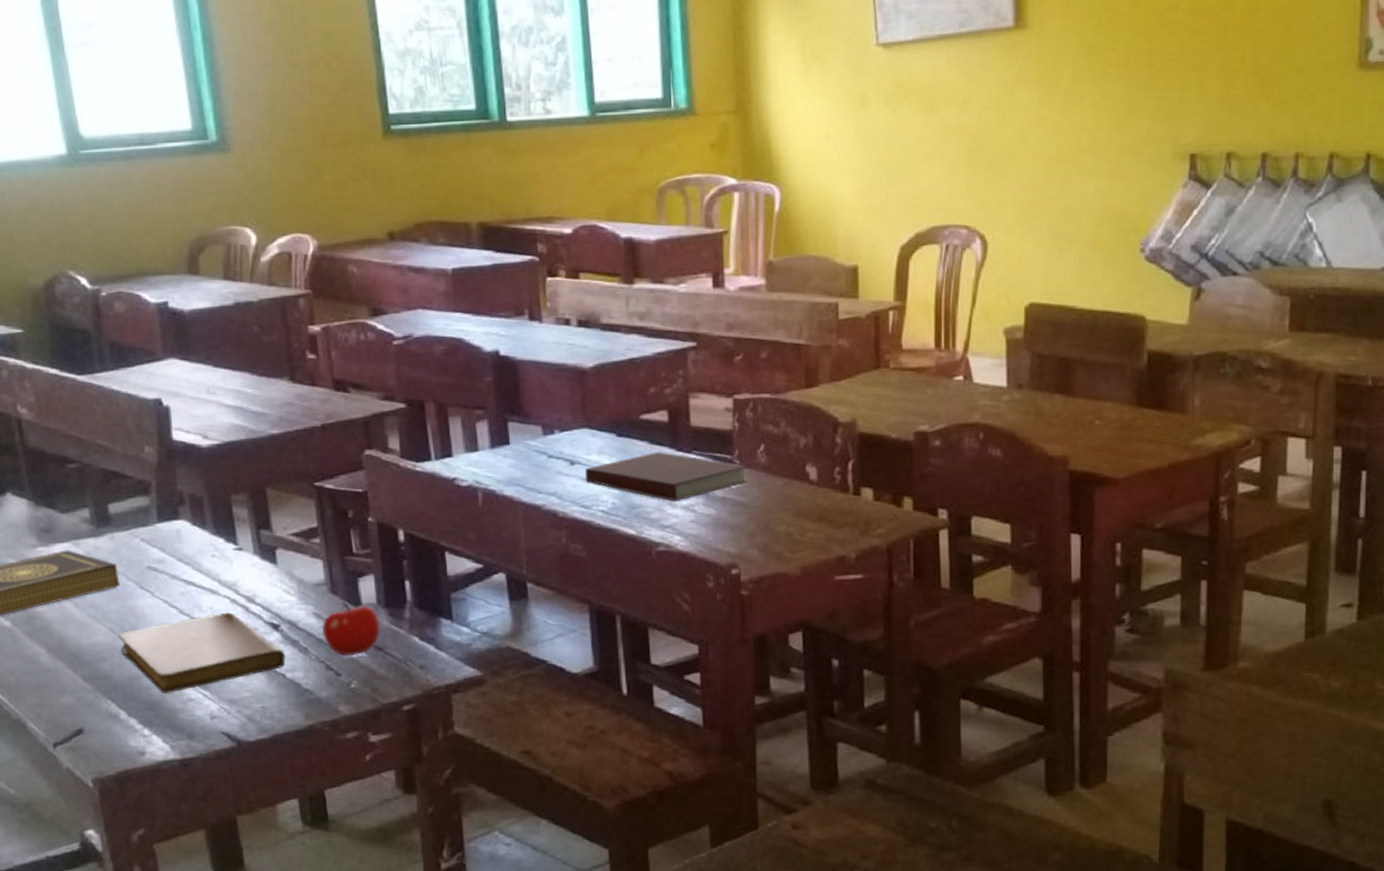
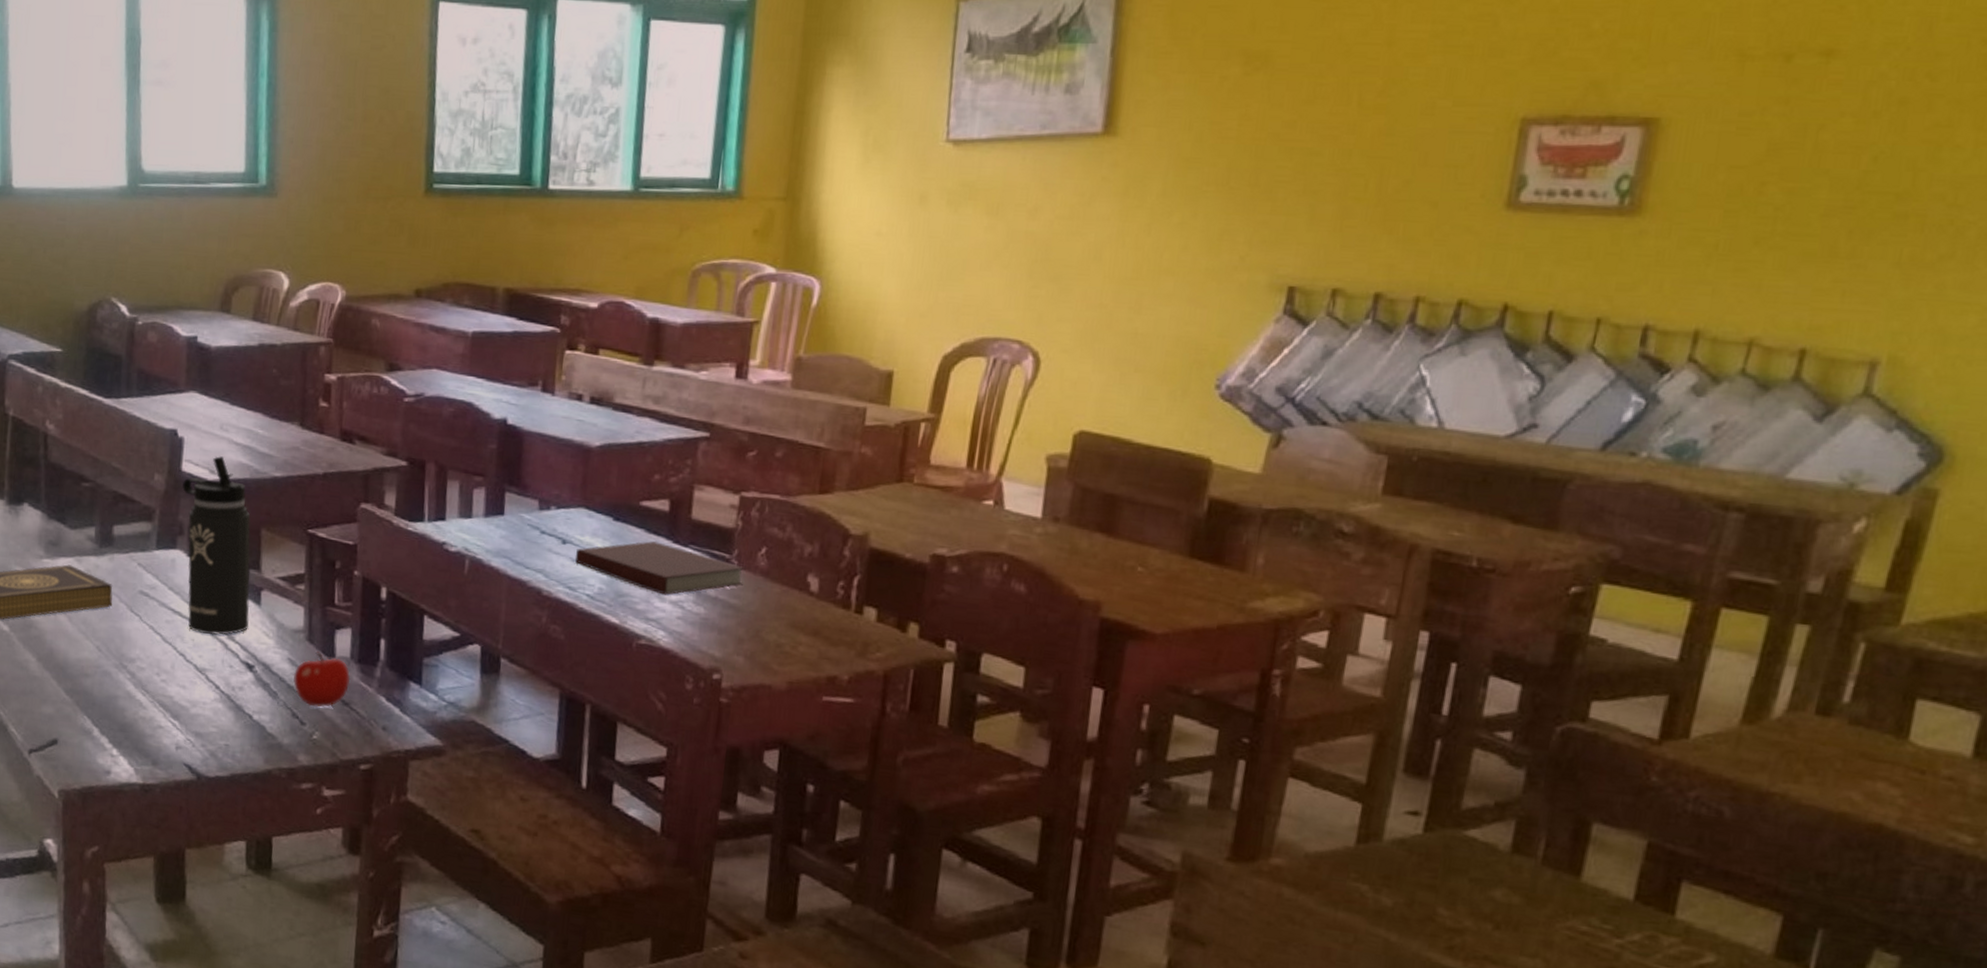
notebook: present [118,612,286,694] -> none [103,646,255,718]
thermos bottle: none [176,420,267,600] -> present [182,456,251,635]

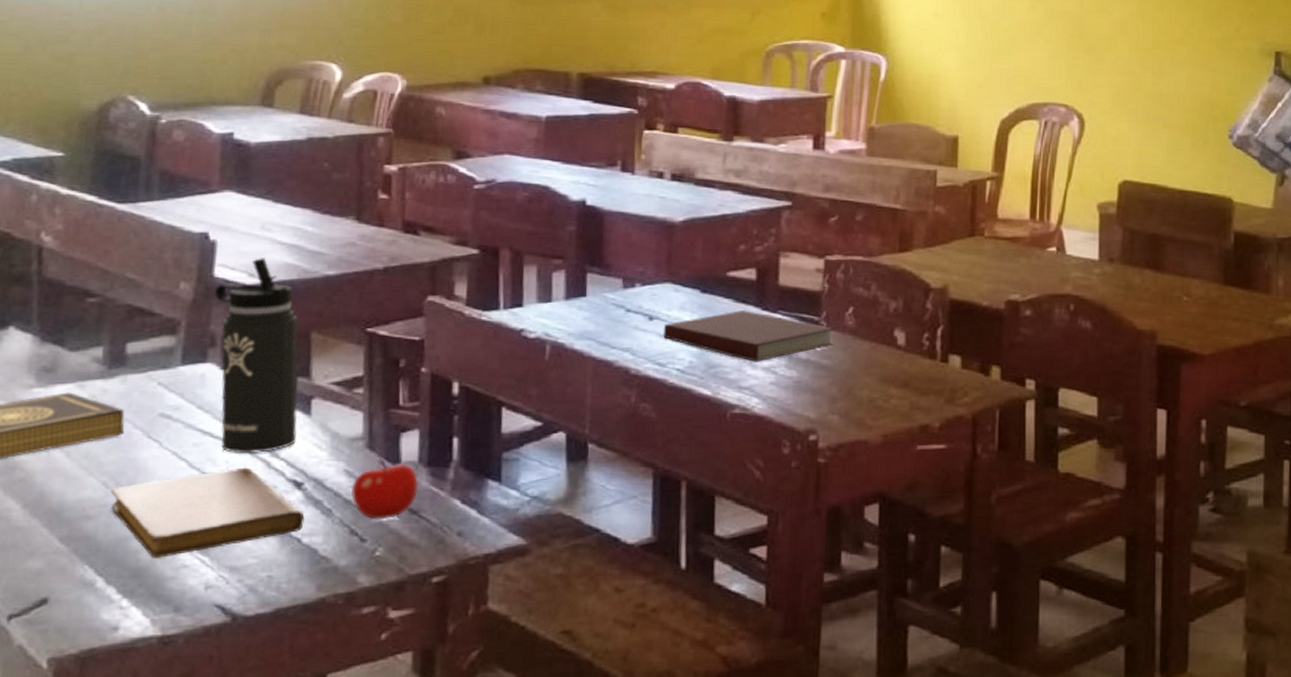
notebook: none [103,646,255,718] -> present [111,467,305,559]

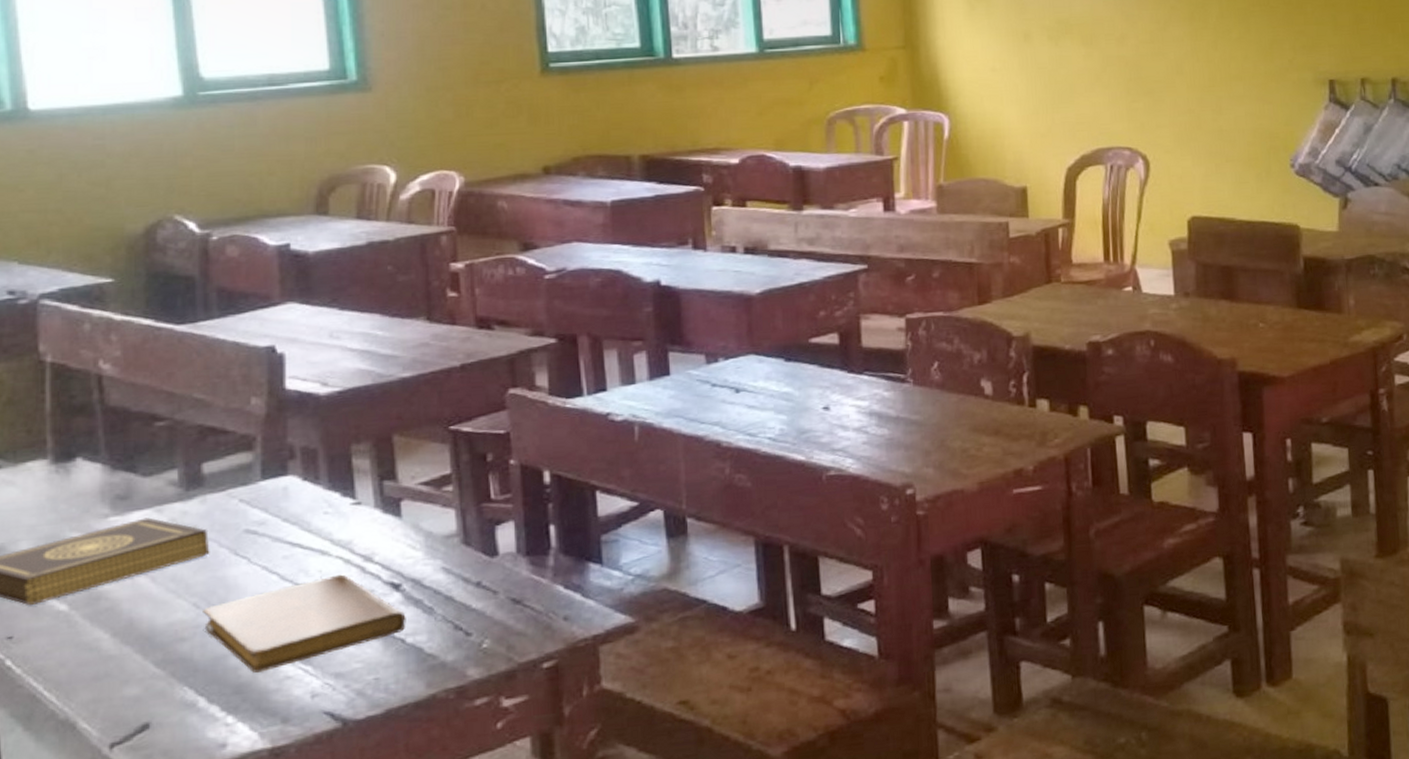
thermos bottle: present [215,258,299,453] -> none [289,366,389,562]
apple: present [351,459,419,520] -> none [450,553,520,614]
notebook: present [662,310,834,362] -> none [750,374,921,424]

